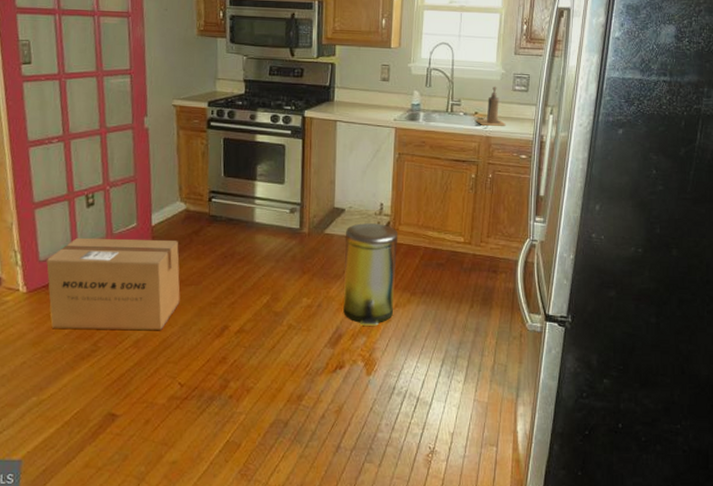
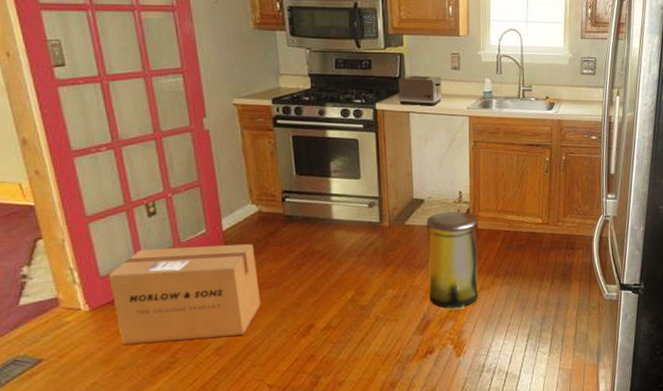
toaster: none [327,84,370,116] -> present [398,75,442,106]
soap dispenser: present [475,86,506,126] -> none [547,70,576,109]

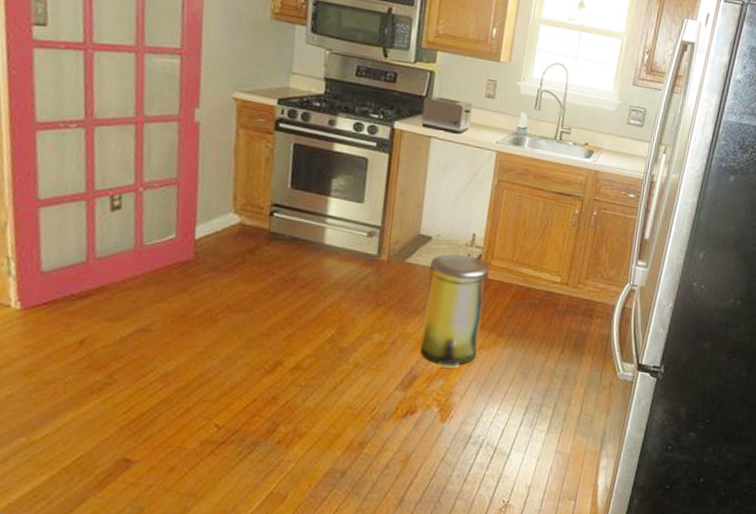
box: present [109,244,261,345] -> none [50,246,228,363]

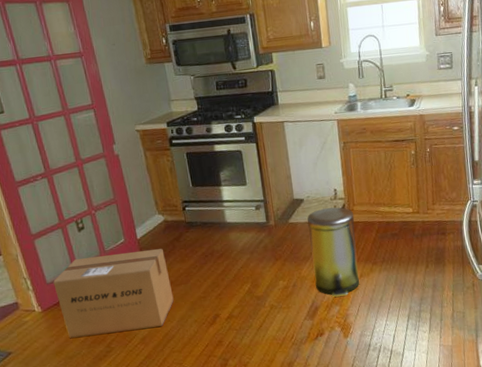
box: none [50,246,228,363] -> present [53,249,174,338]
toaster: present [421,95,473,135] -> none [271,86,312,116]

